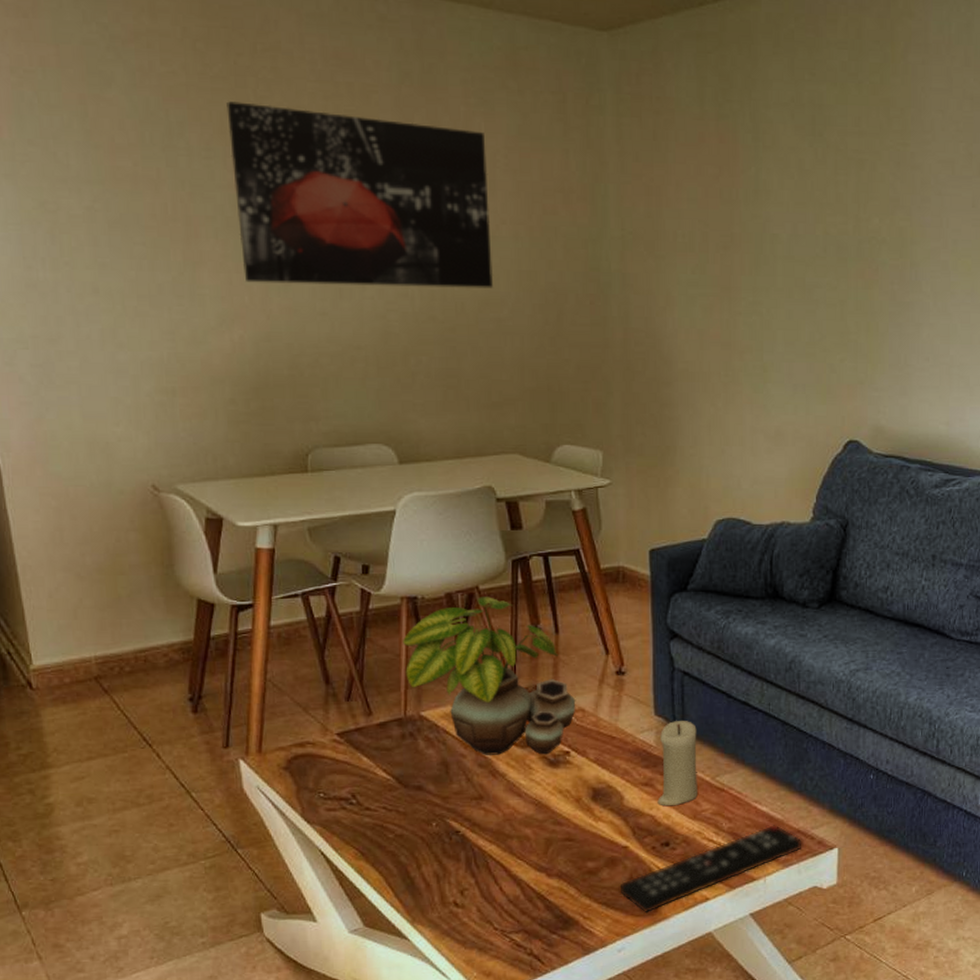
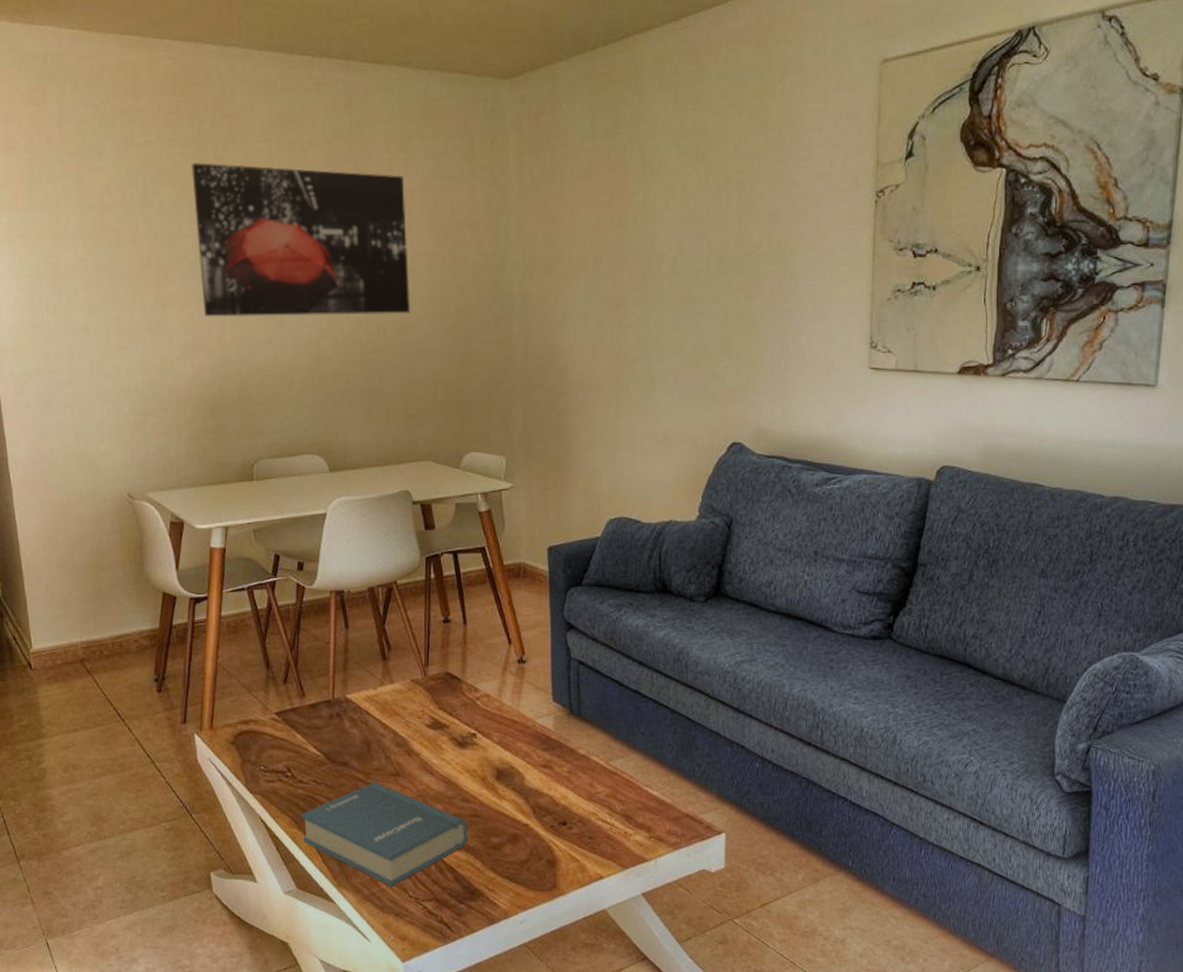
hardback book: none [369,806,560,919] -> present [301,781,467,886]
potted plant: present [403,597,576,755] -> none [332,590,482,736]
remote control: present [618,824,804,913] -> none [520,807,692,889]
candle: present [657,721,698,806] -> none [555,707,592,788]

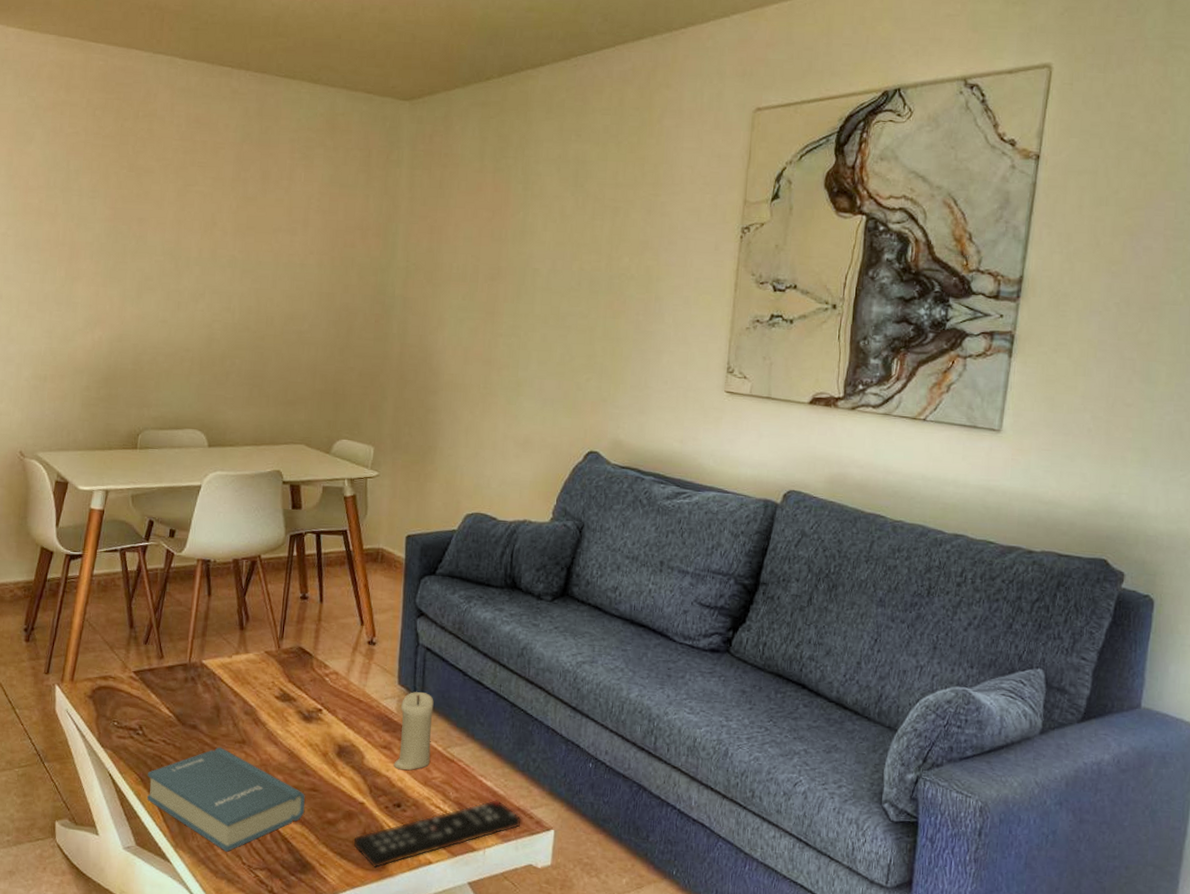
wall art: present [191,163,410,317] -> none [108,155,304,306]
remote control: none [520,807,692,889] -> present [352,799,523,869]
candle: none [555,707,592,788] -> present [393,692,434,771]

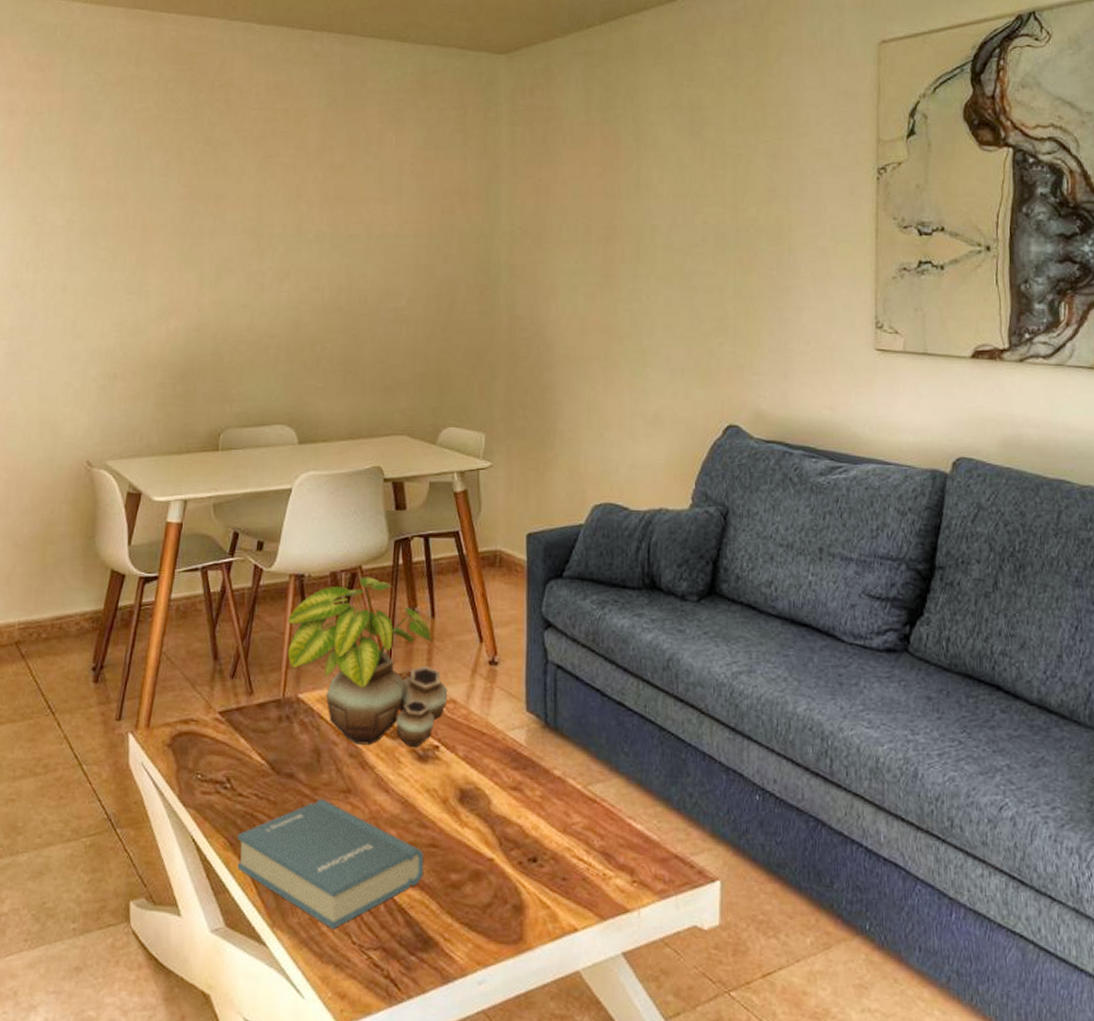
potted plant: none [194,564,332,710] -> present [287,577,448,748]
remote control: present [352,799,523,869] -> none [481,845,682,941]
candle: present [393,692,434,771] -> none [526,719,569,816]

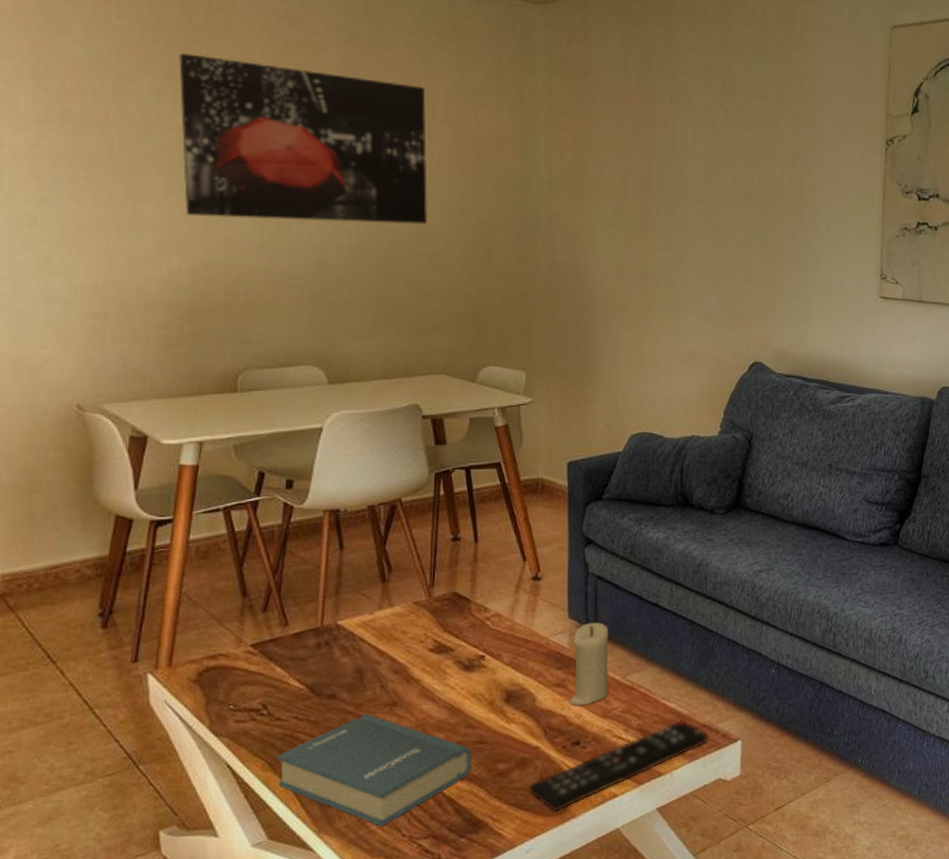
wall art: none [183,129,396,281] -> present [179,53,427,225]
potted plant: present [287,577,448,748] -> none [323,508,493,662]
remote control: none [481,845,682,941] -> present [528,719,709,813]
candle: none [526,719,569,816] -> present [569,623,609,706]

